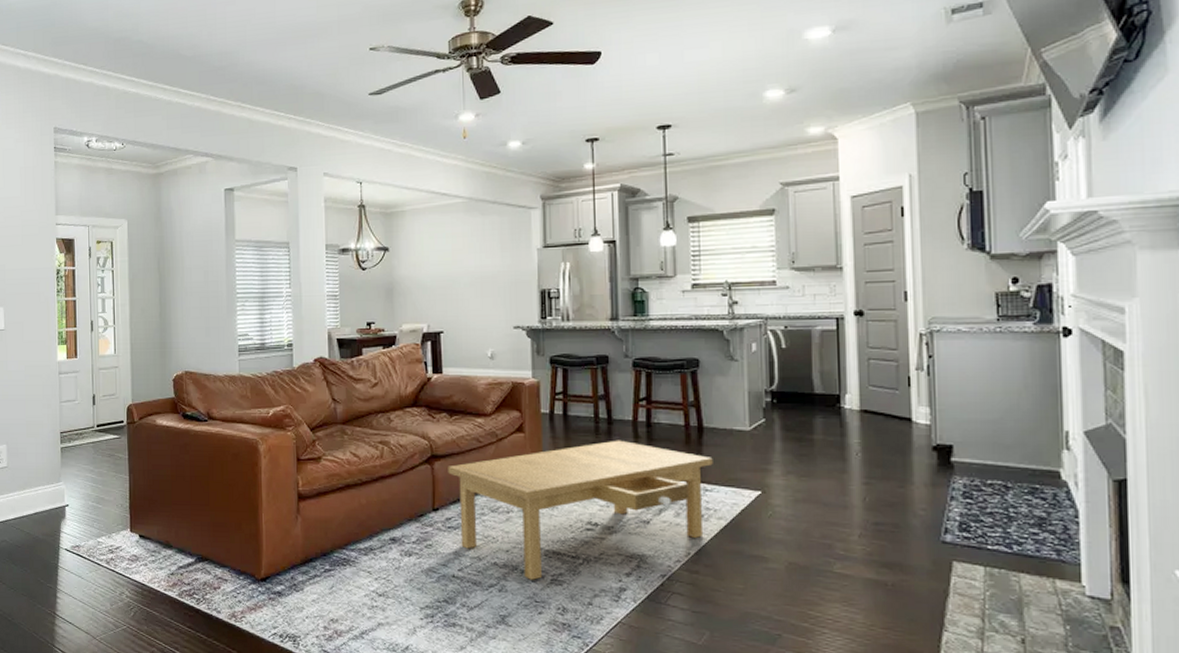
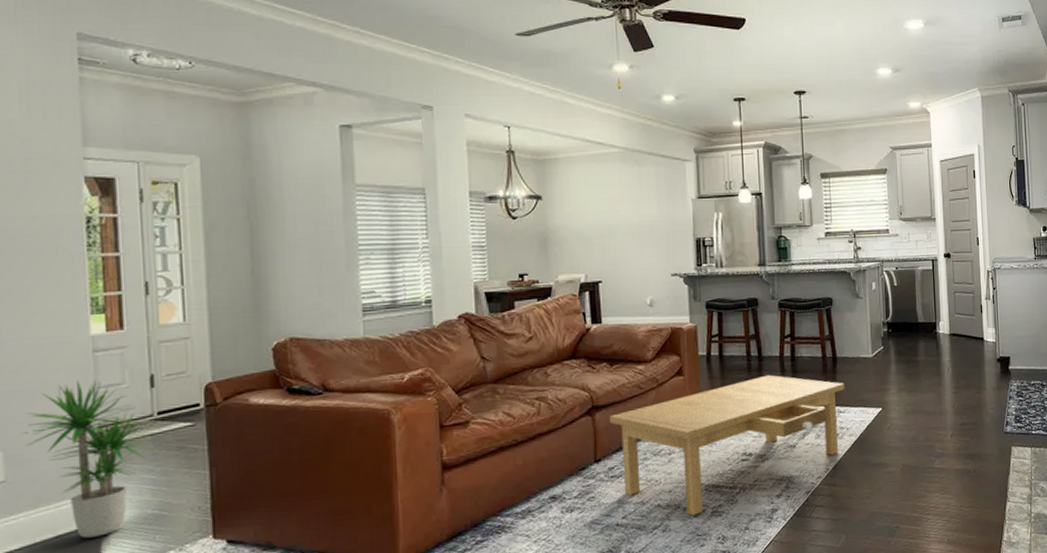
potted plant: none [17,395,97,518] -> present [21,379,158,538]

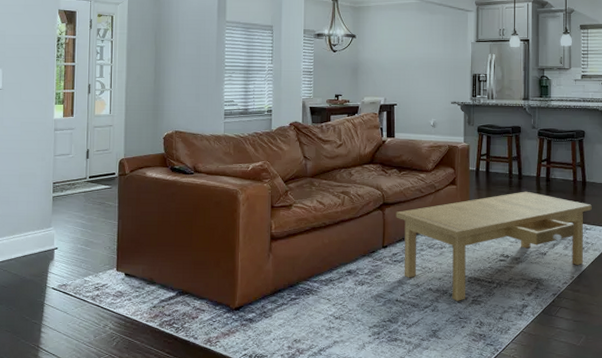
potted plant: present [21,379,158,538] -> none [9,149,88,260]

